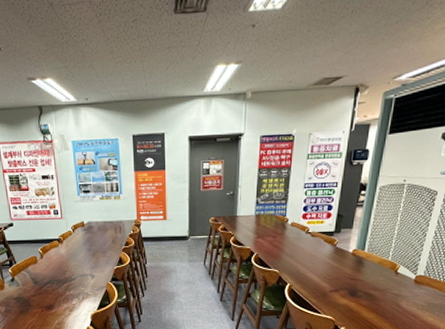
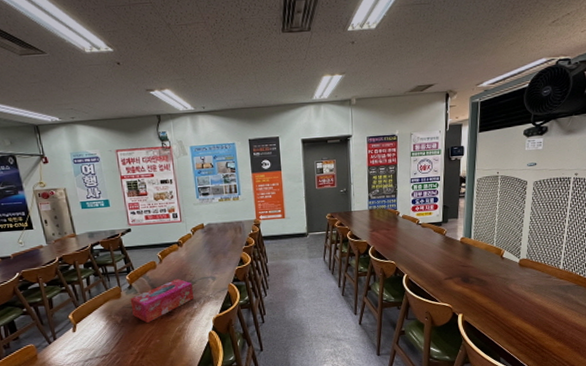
tissue box: none [12,274,73,315] -> present [130,278,194,324]

